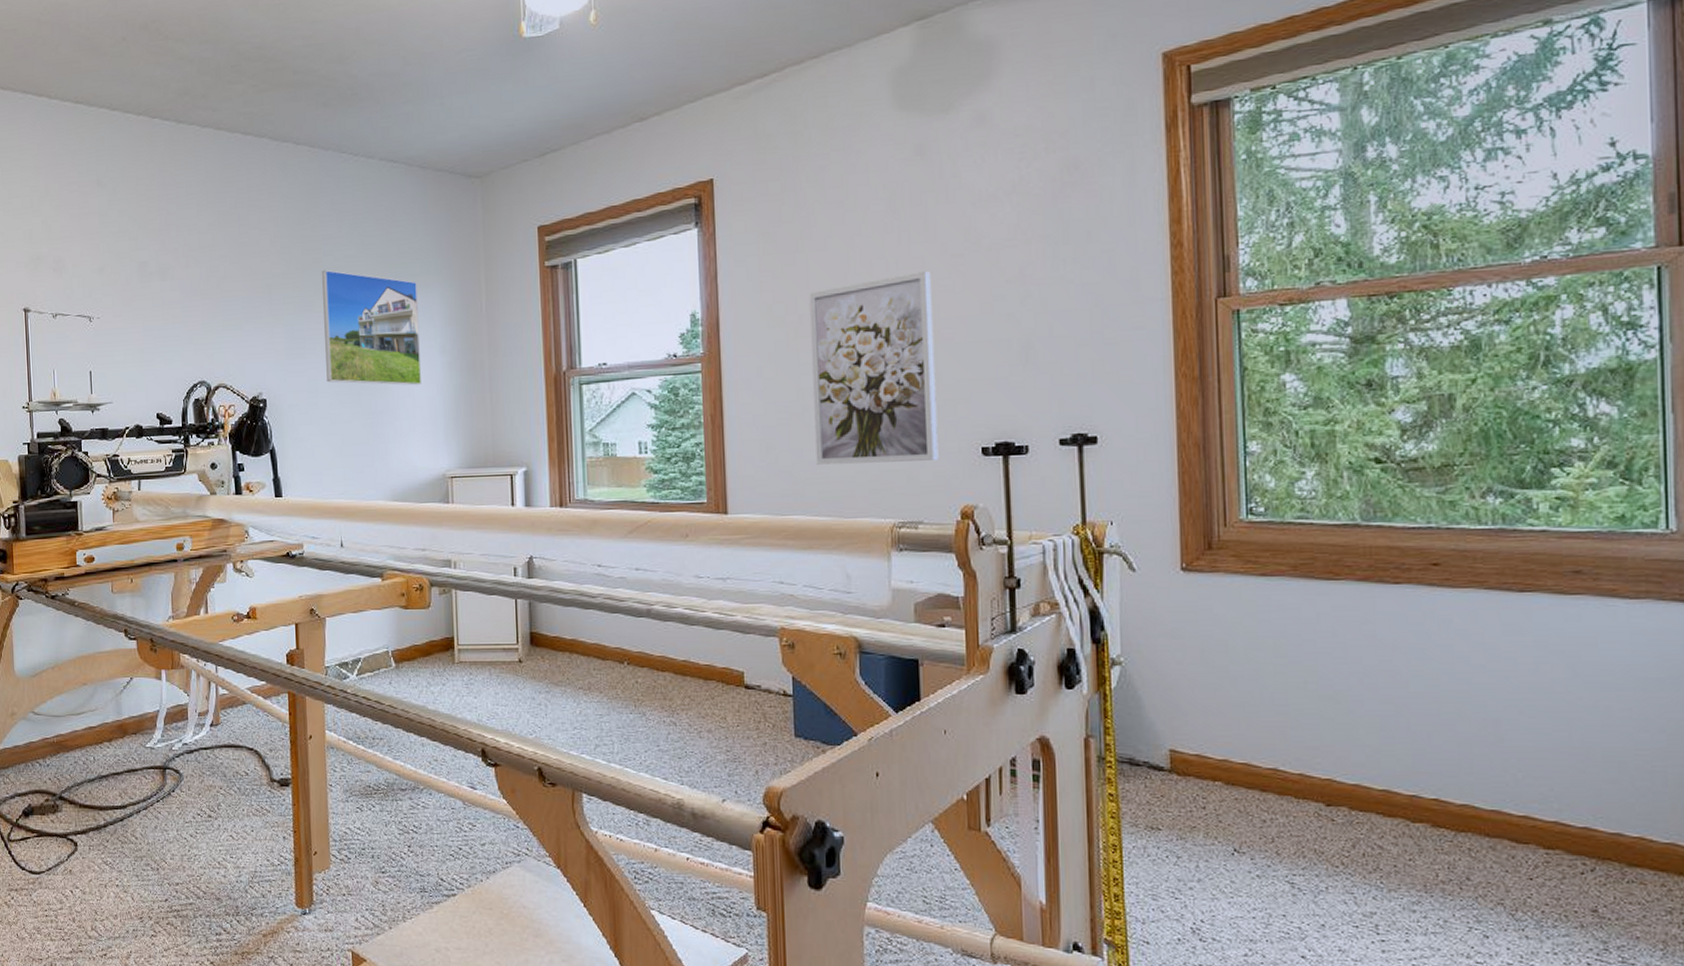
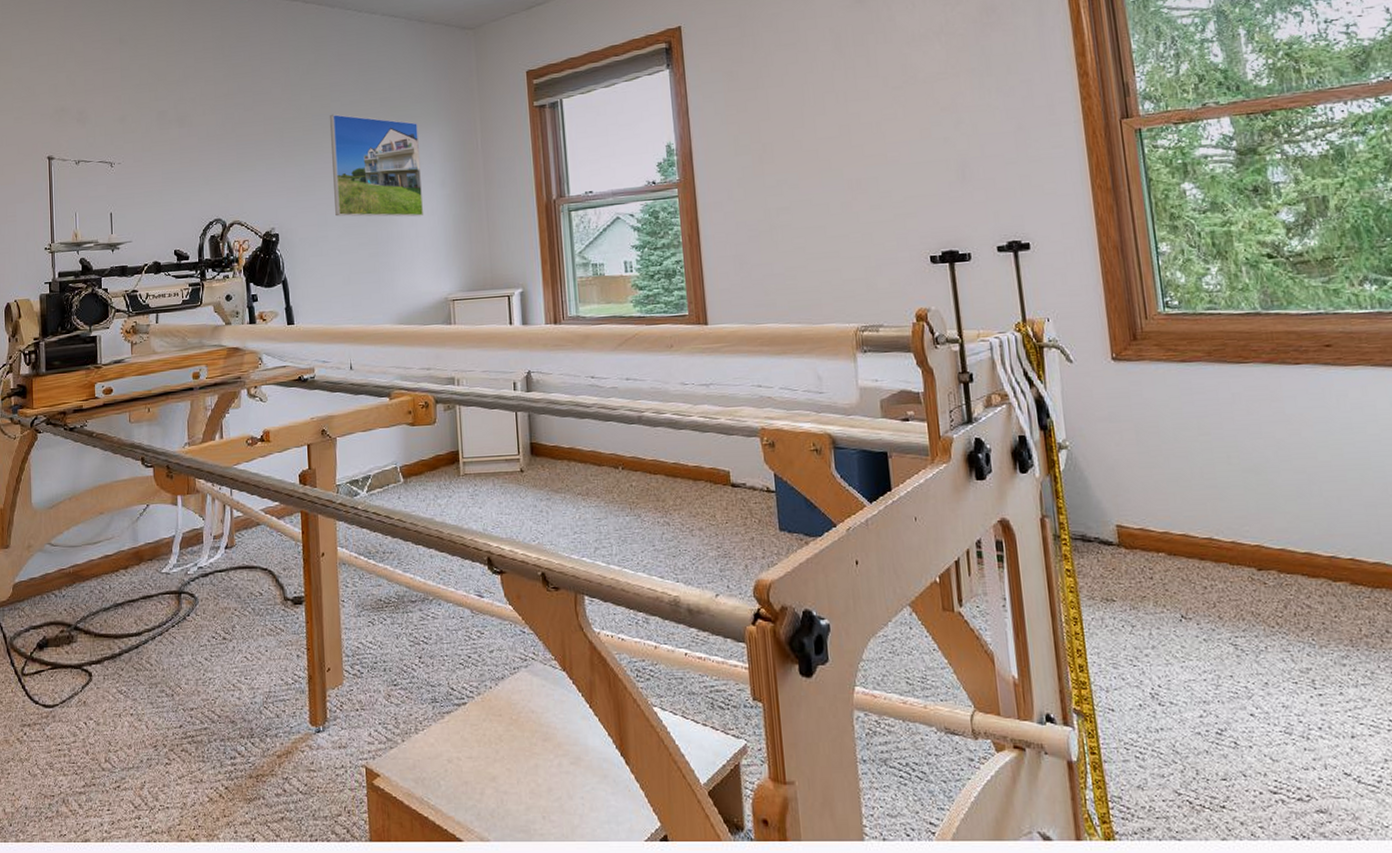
wall art: present [808,270,939,465] -> none [770,101,893,277]

